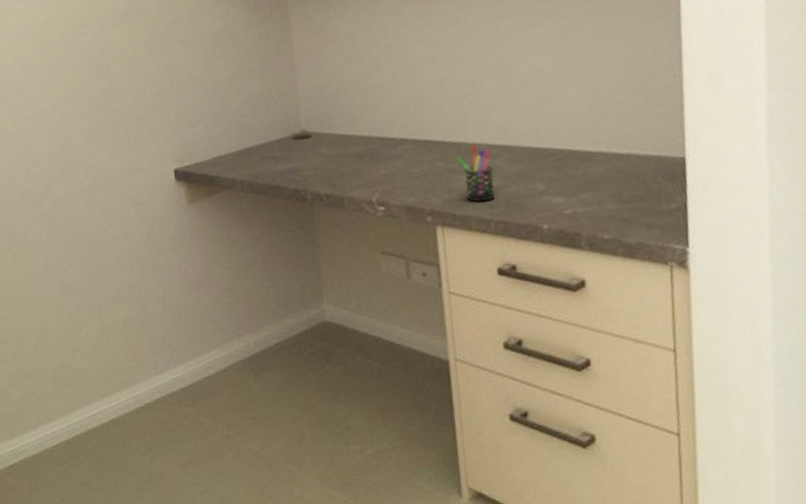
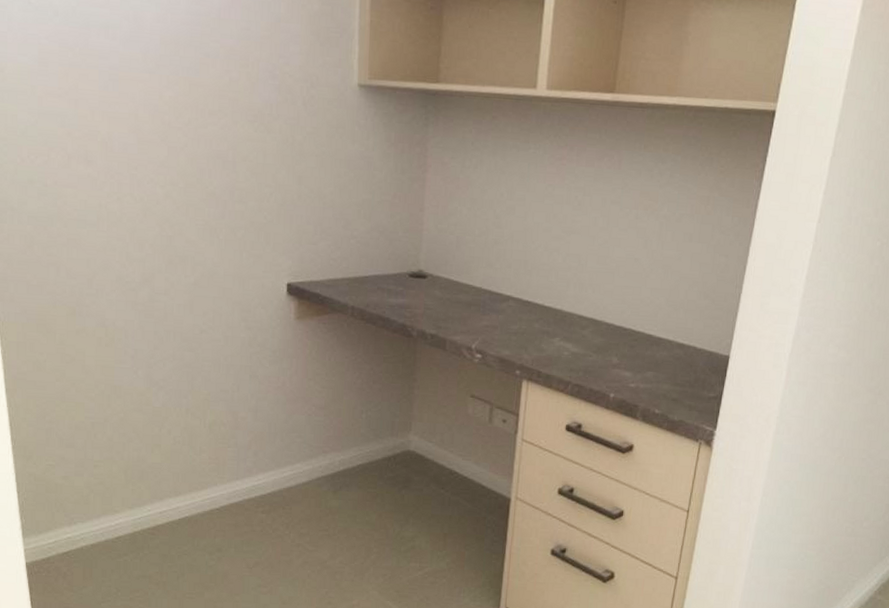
pen holder: present [456,144,495,203] -> none [551,313,582,366]

